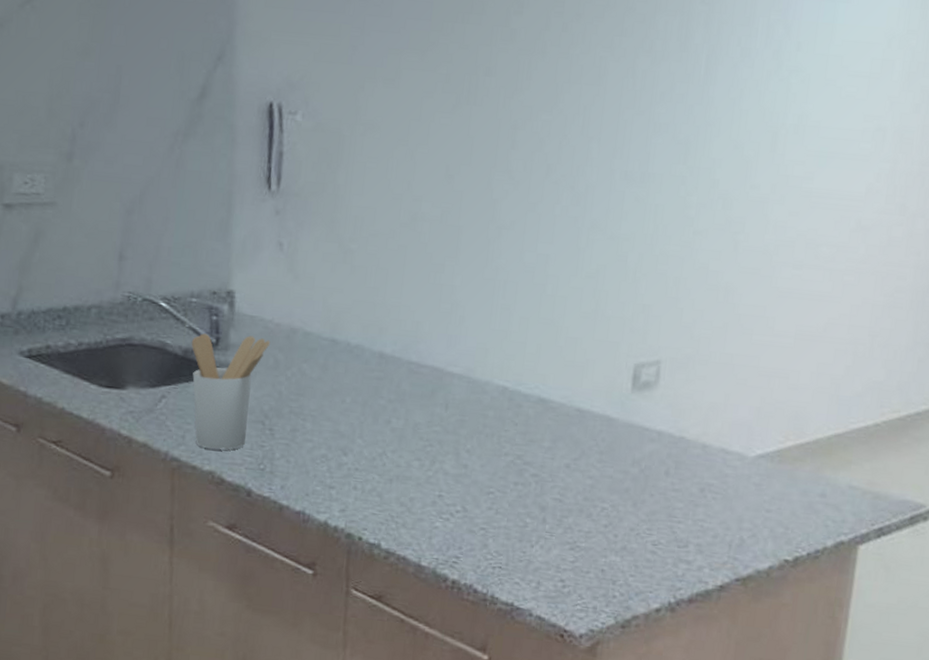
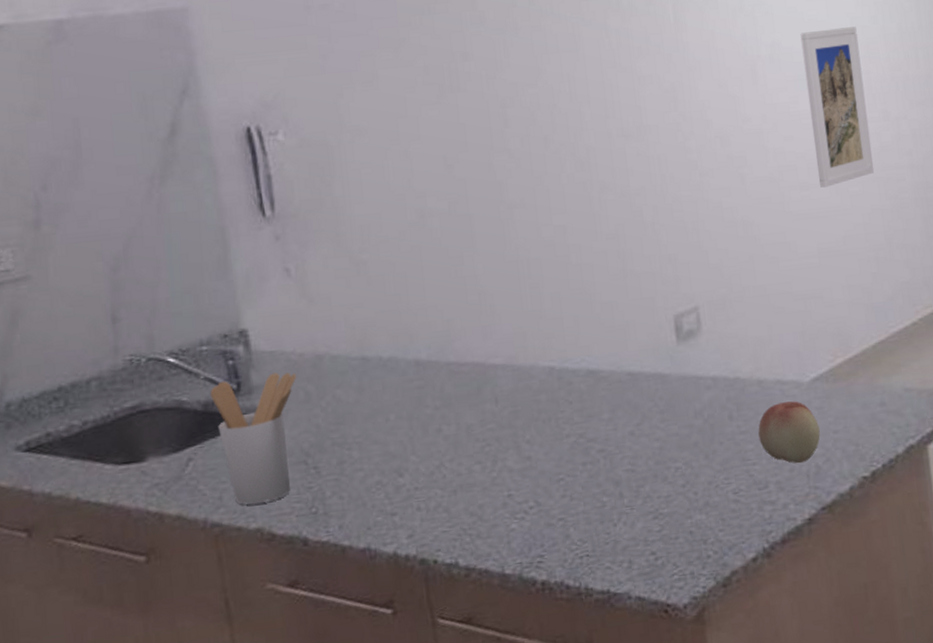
fruit: none [690,470,753,533] -> present [758,401,820,464]
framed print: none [814,108,895,271] -> present [800,26,875,188]

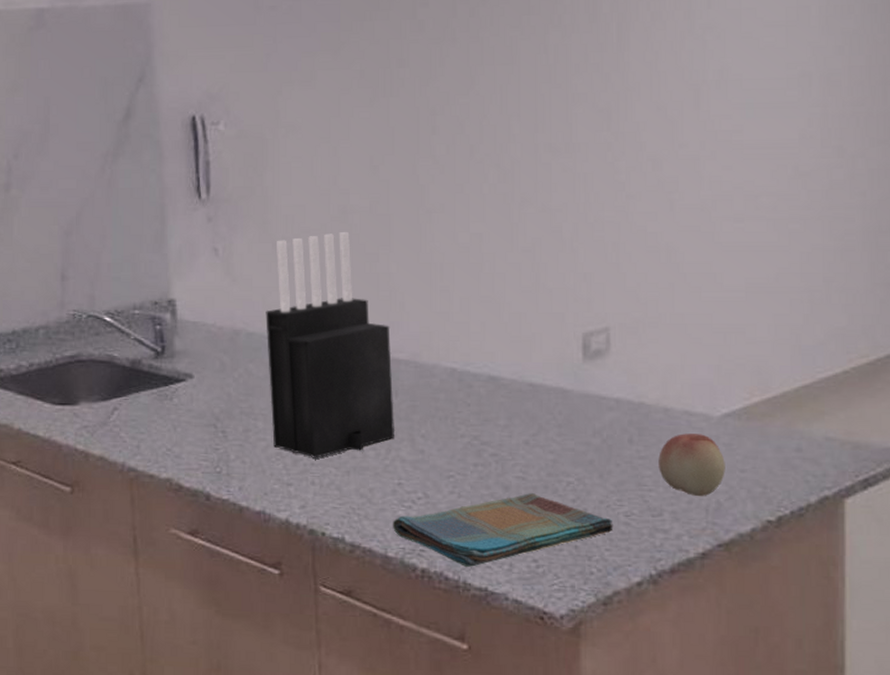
utensil holder: present [210,372,297,505] -> none [138,341,215,457]
knife block: none [349,236,500,482] -> present [265,231,396,458]
dish towel: none [506,483,724,573] -> present [392,492,613,568]
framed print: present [800,26,875,188] -> none [753,56,820,221]

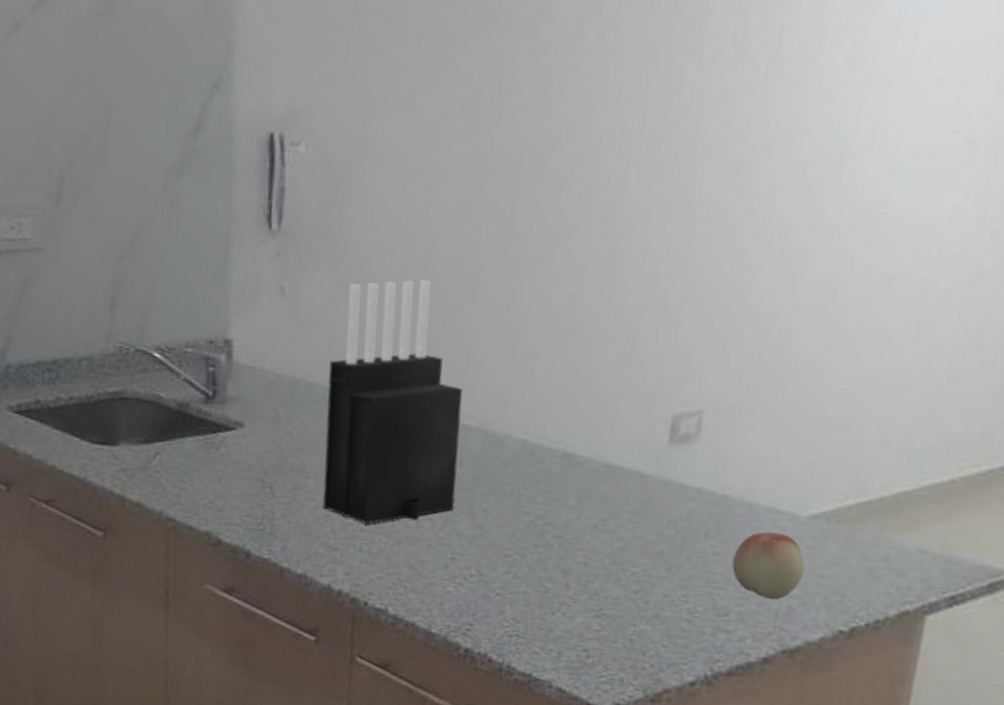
dish towel: present [392,492,613,568] -> none [439,579,674,652]

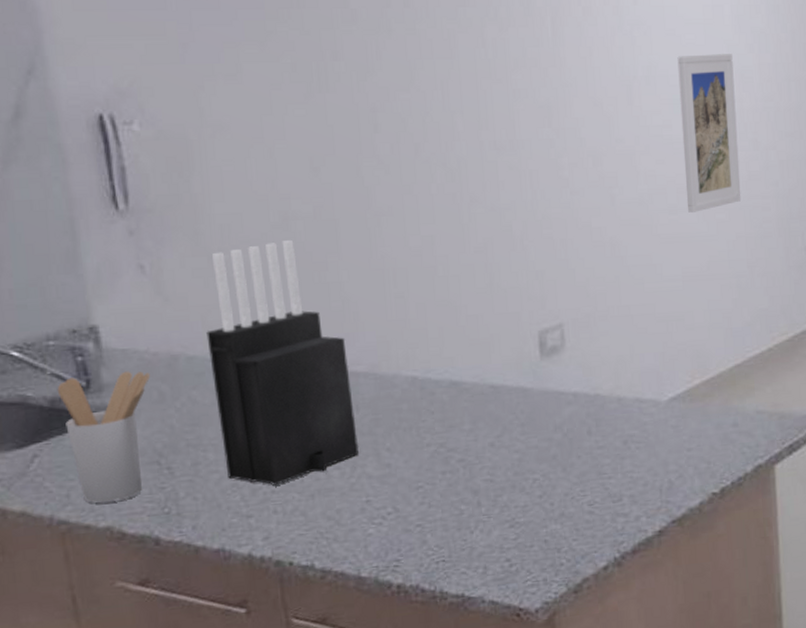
utensil holder: none [186,385,271,510] -> present [57,371,151,503]
fruit: present [732,532,805,600] -> none [615,419,675,479]
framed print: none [886,119,990,307] -> present [677,54,742,213]

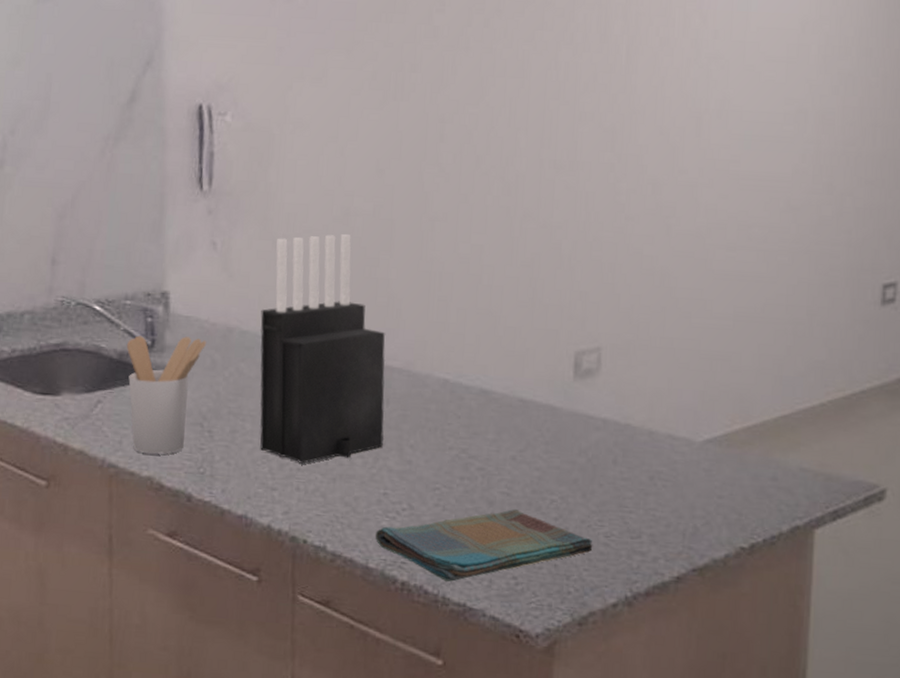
dish towel: none [363,493,579,577] -> present [375,508,593,582]
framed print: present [677,54,742,213] -> none [748,92,815,252]

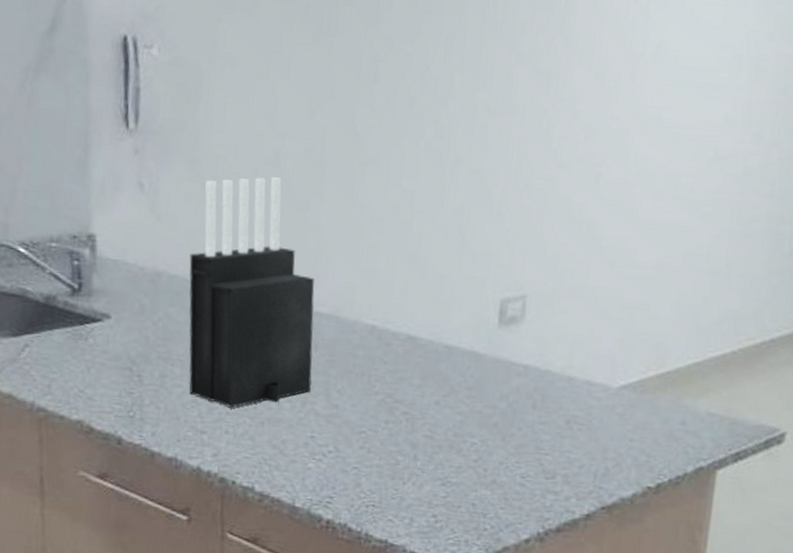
utensil holder: present [126,335,207,454] -> none [53,279,135,398]
dish towel: present [375,508,593,582] -> none [301,451,510,521]

